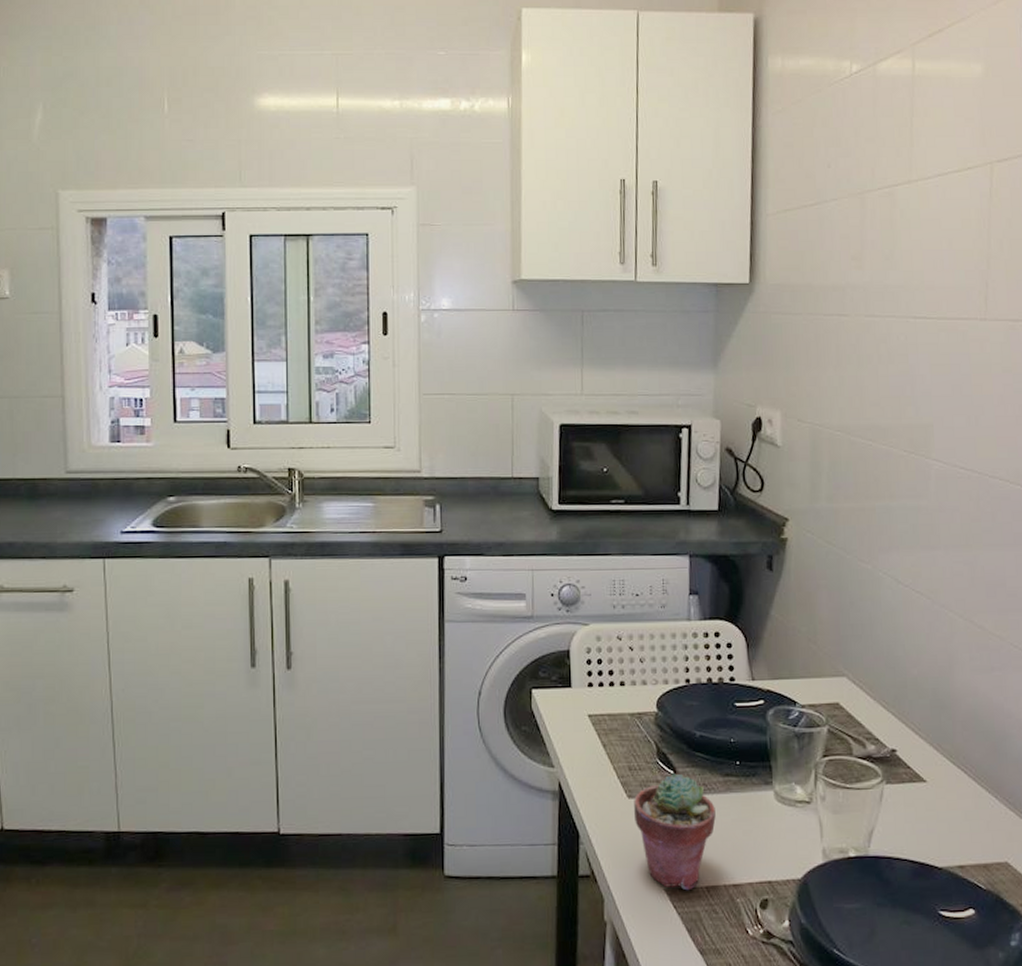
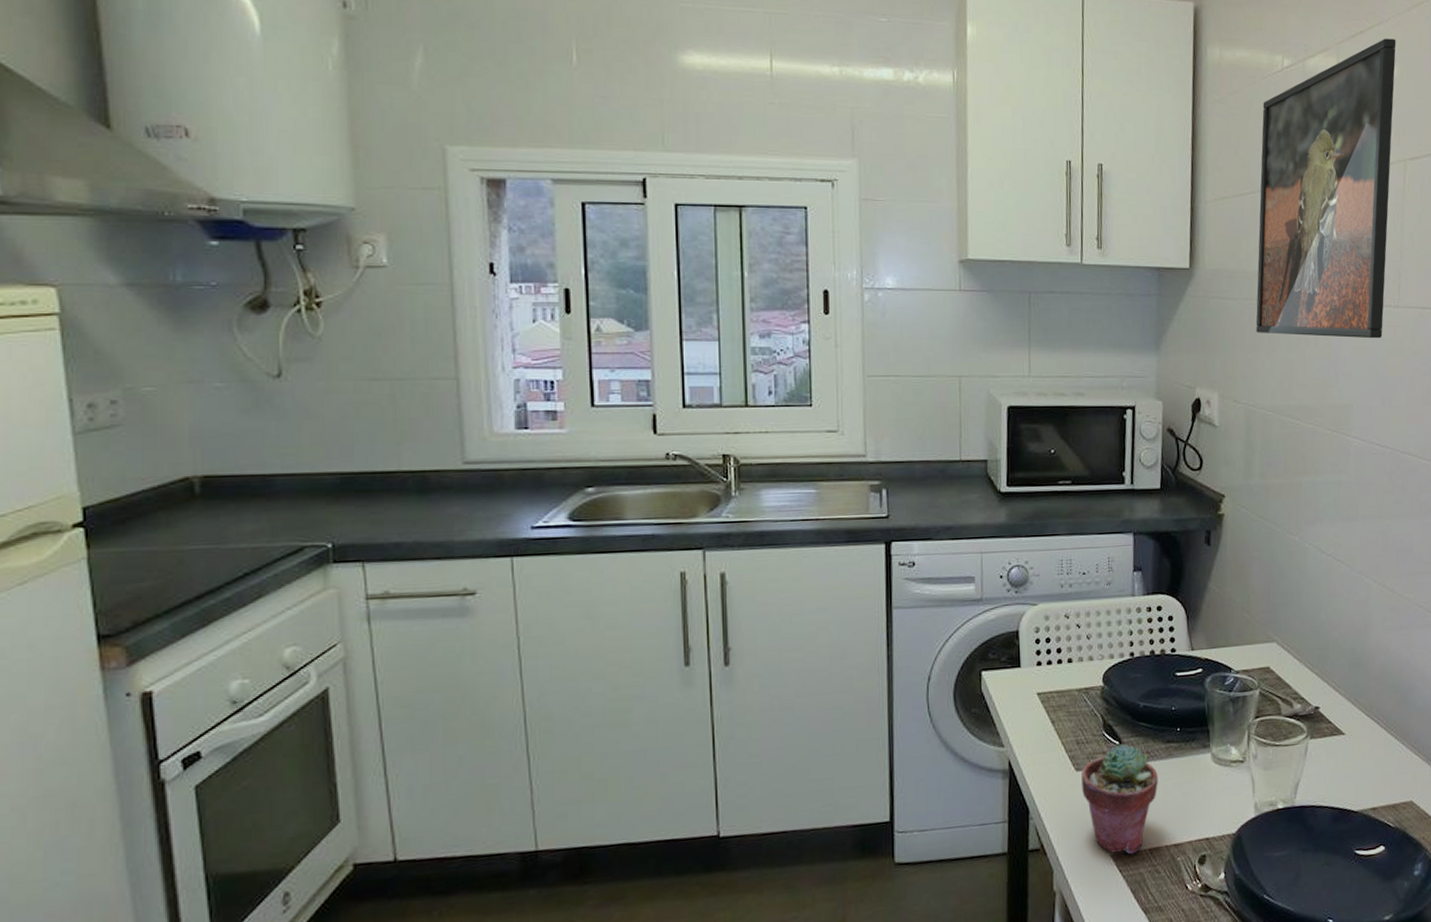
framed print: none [822,35,981,354] -> present [1256,38,1396,339]

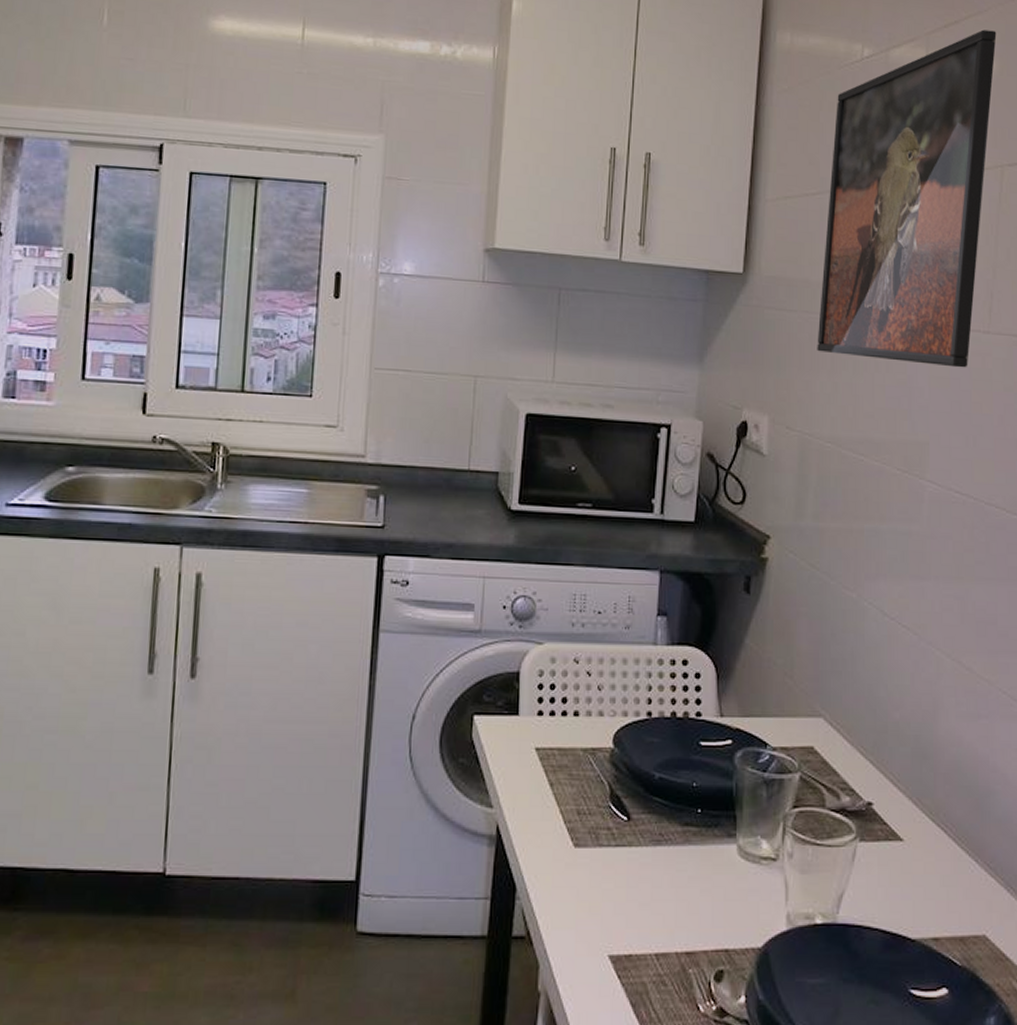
potted succulent: present [1081,744,1158,855] -> none [580,820,671,958]

